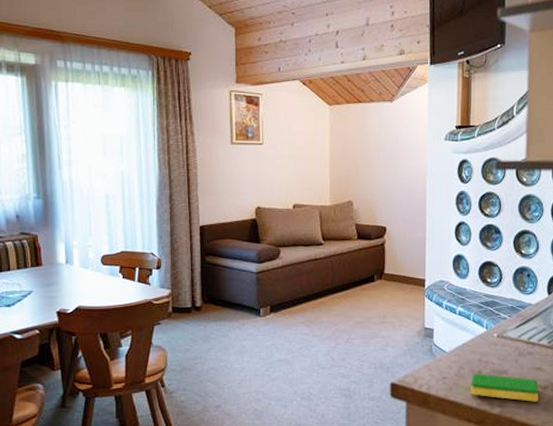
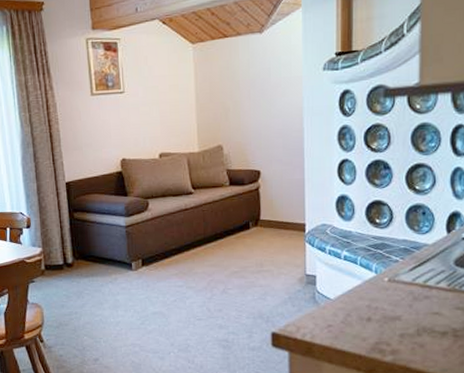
dish sponge: present [471,373,539,403] -> none [359,320,437,350]

